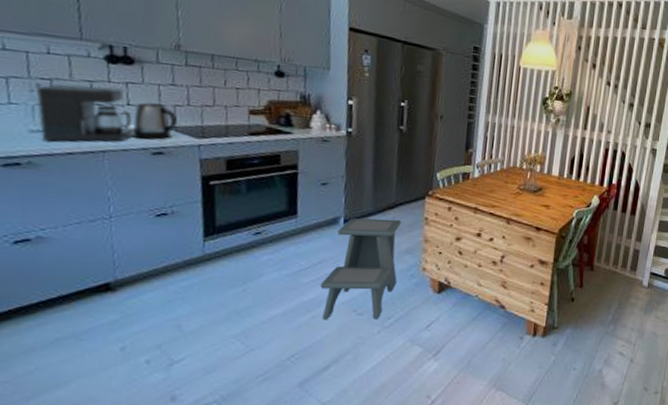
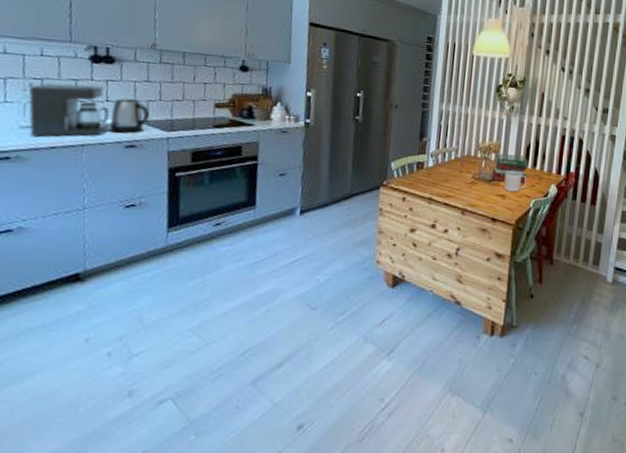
step stool: present [320,218,402,320] -> none [275,209,357,315]
books: none [536,165,572,195] -> present [492,153,528,184]
mug: none [548,181,571,203] -> present [504,170,527,192]

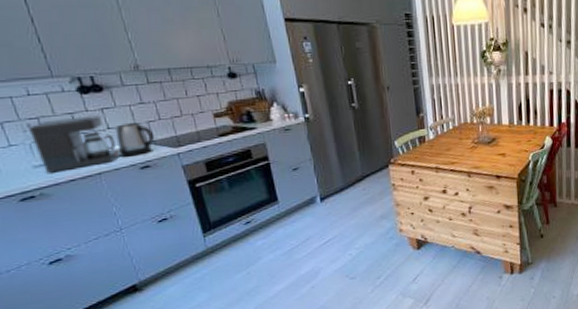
books: present [492,153,528,184] -> none [489,114,522,142]
mug: present [504,170,527,192] -> none [502,130,524,150]

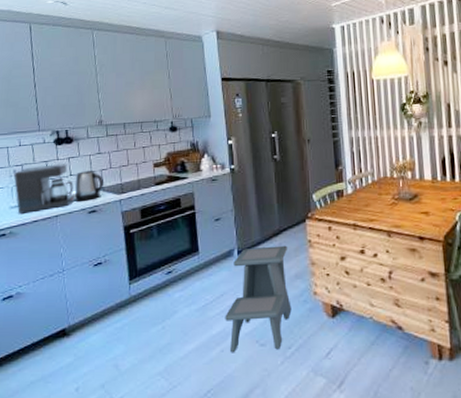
step stool: none [312,190,379,288] -> present [225,245,292,353]

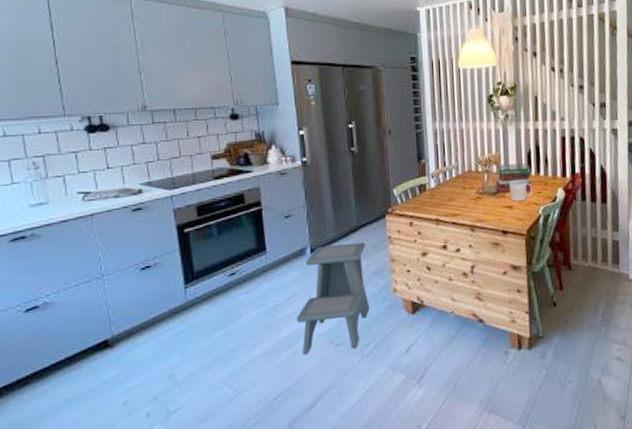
coffee maker: present [14,163,74,214] -> none [33,155,113,213]
kettle: present [74,170,103,201] -> none [113,162,150,198]
books: none [411,168,447,199] -> present [496,162,532,193]
mug: none [424,186,449,208] -> present [509,180,533,202]

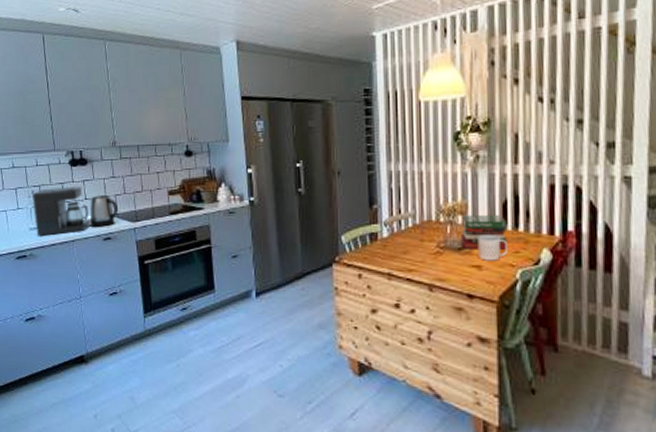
coffee maker: none [33,155,113,213] -> present [32,186,89,236]
kettle: none [113,162,150,198] -> present [89,194,118,227]
step stool: present [296,242,370,355] -> none [241,290,313,403]

